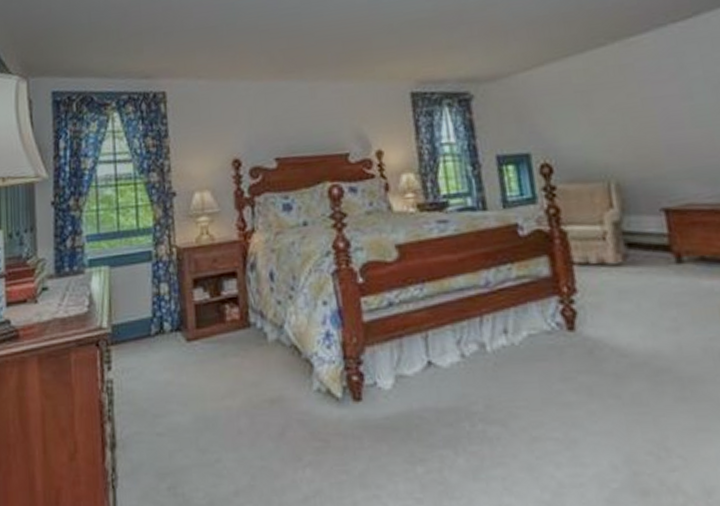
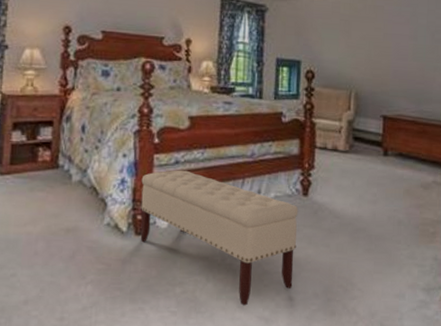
bench: none [350,313,577,487] -> present [140,170,299,306]

